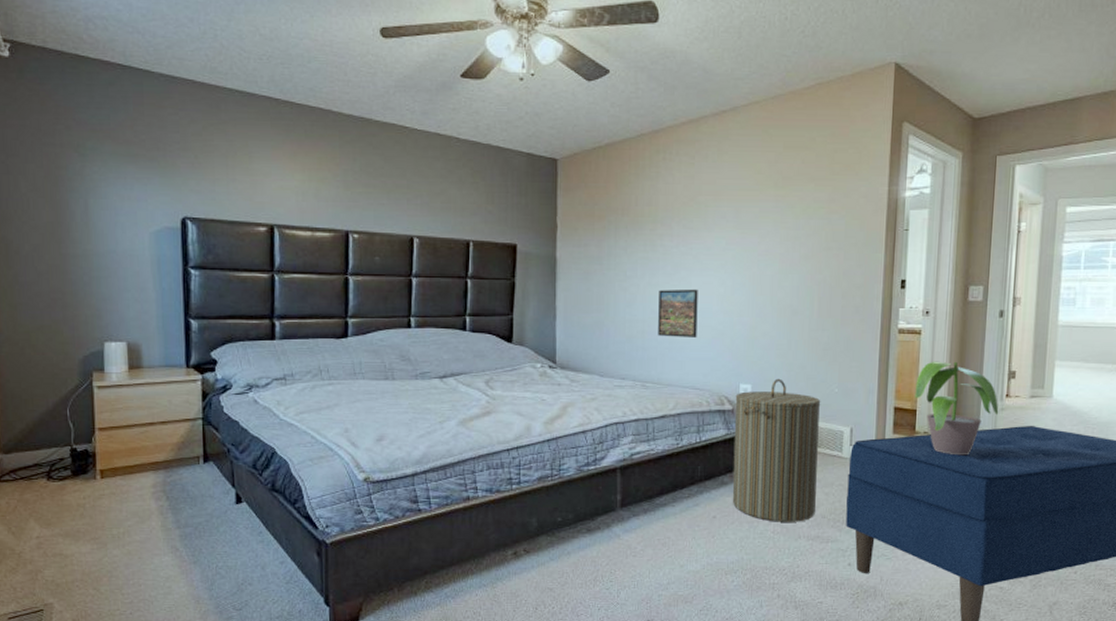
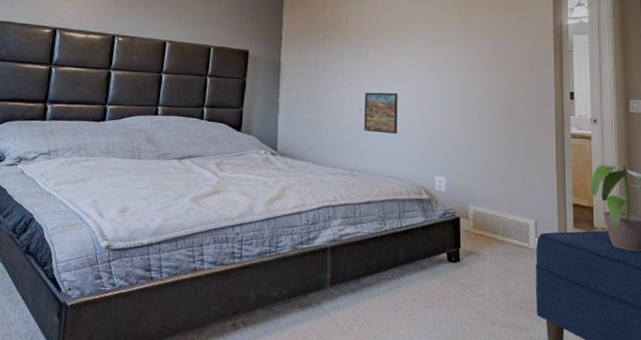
laundry hamper: present [732,378,821,522] -> none [431,173,507,309]

